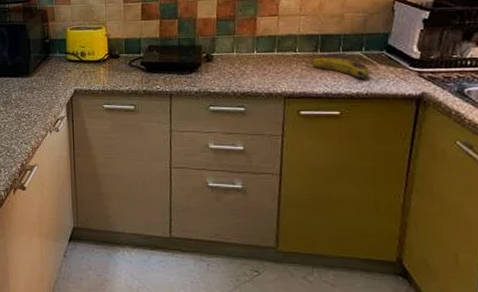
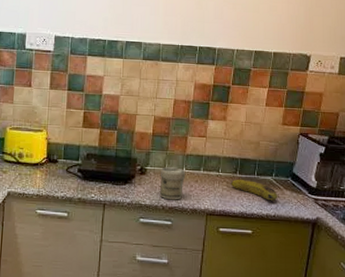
jar: none [228,51,258,86] -> present [159,167,186,200]

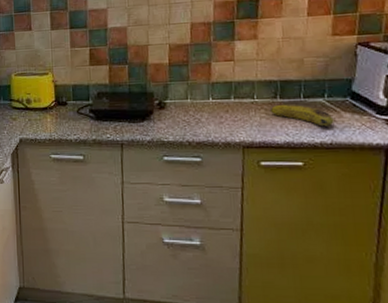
jar: present [159,167,186,200] -> none [182,98,214,135]

